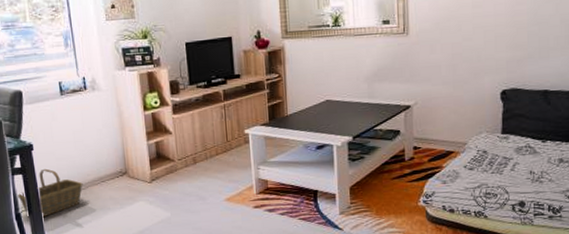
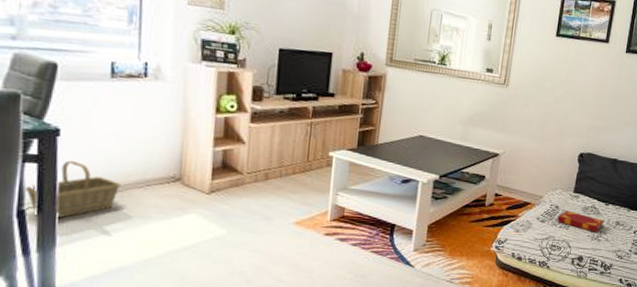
hardback book: none [487,154,545,174] -> present [557,210,605,233]

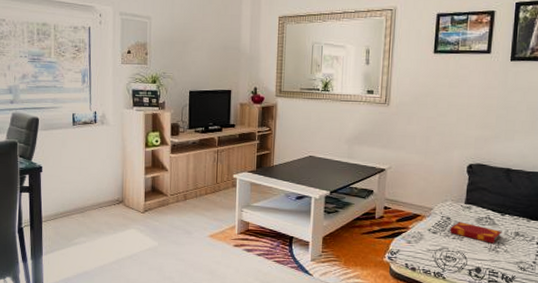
basket: present [26,160,121,219] -> none [23,189,83,234]

